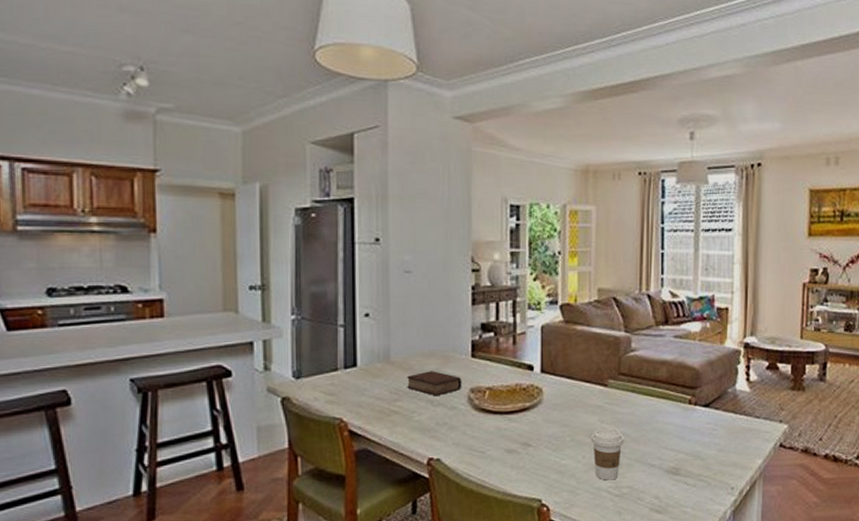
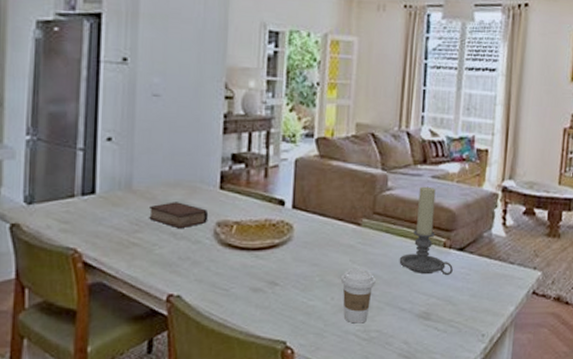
candle holder: none [646,346,699,432] -> present [399,186,453,276]

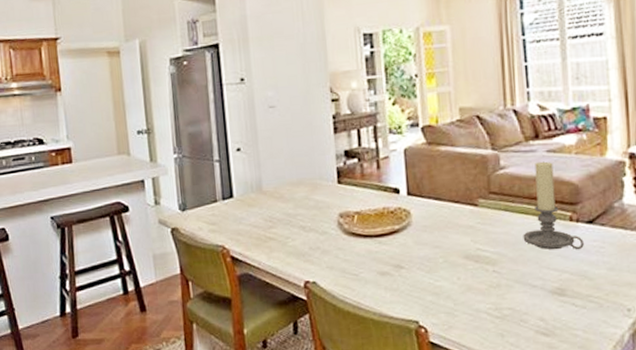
book: present [149,202,209,229] -> none [279,198,331,222]
coffee cup: present [340,269,376,324] -> none [464,248,501,302]

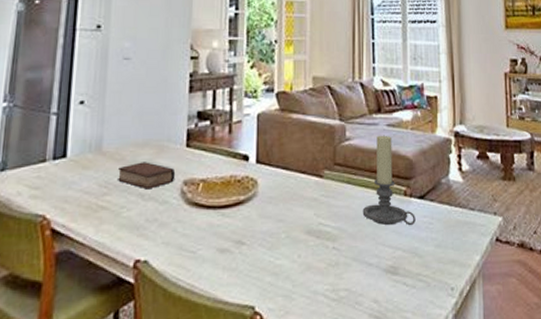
book: none [279,198,331,222] -> present [118,162,176,190]

